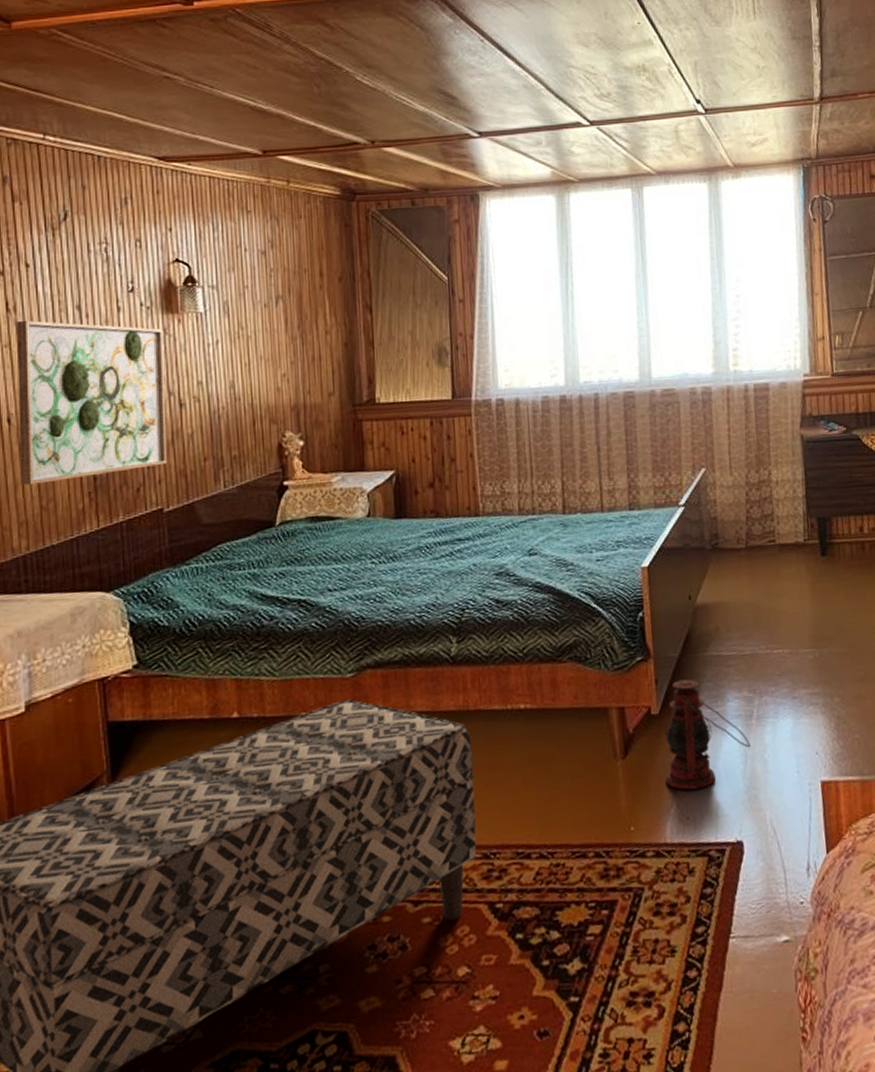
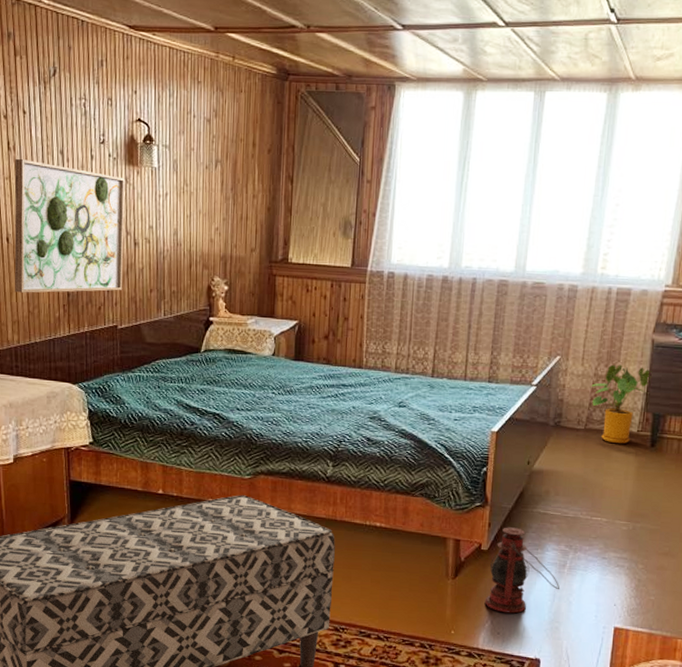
house plant: none [744,467,808,559] -> present [591,364,652,444]

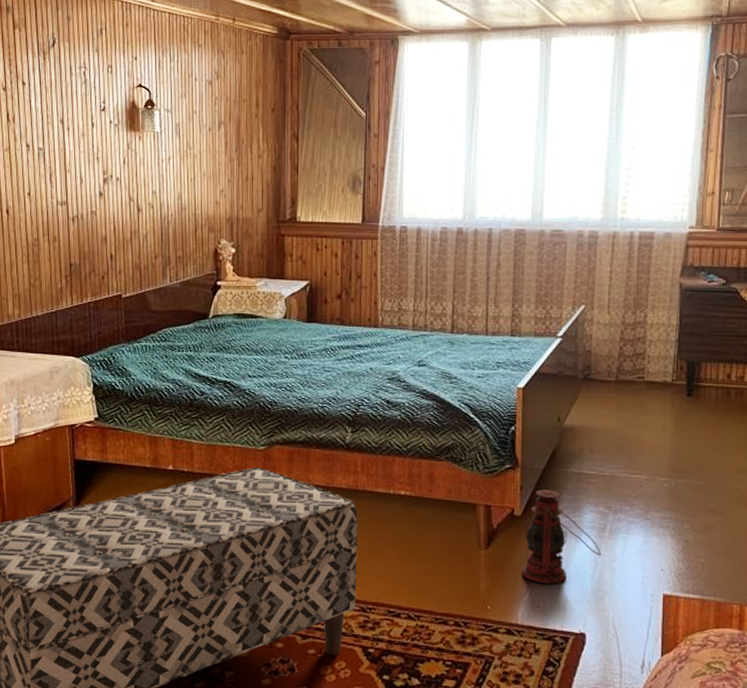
wall art: present [14,158,126,293] -> none [14,129,127,265]
house plant: present [591,364,652,444] -> none [619,311,682,395]

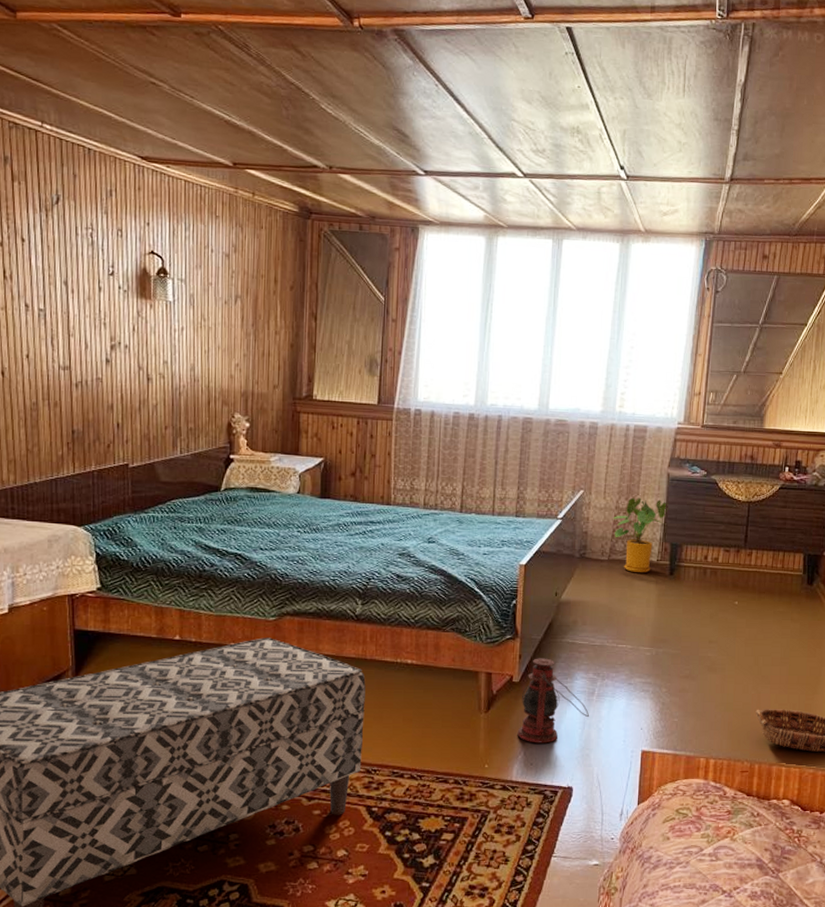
house plant: none [619,311,682,395] -> present [613,497,668,573]

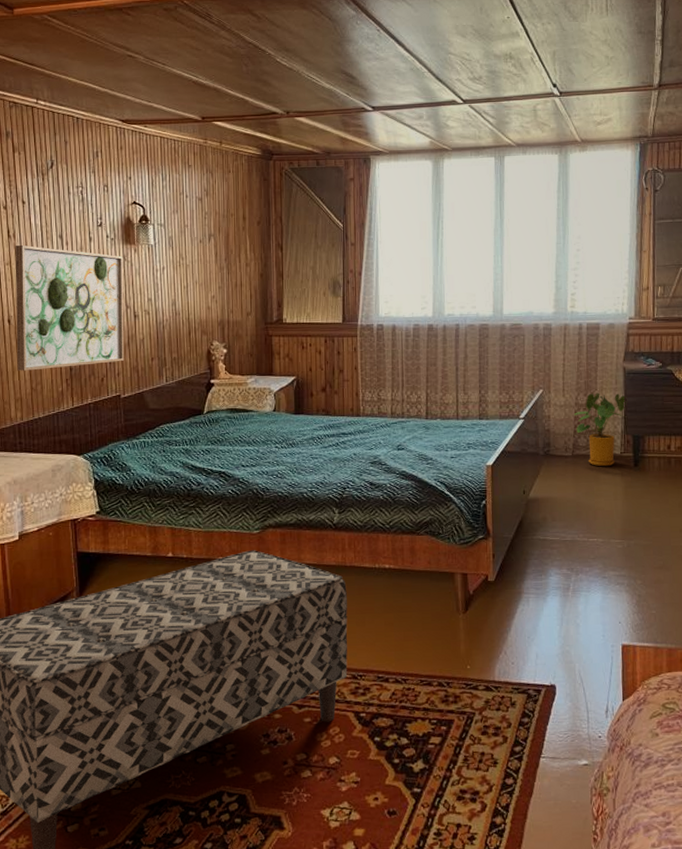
wall art: none [10,287,137,430] -> present [15,245,125,371]
lantern: present [517,658,590,744] -> none [496,556,567,642]

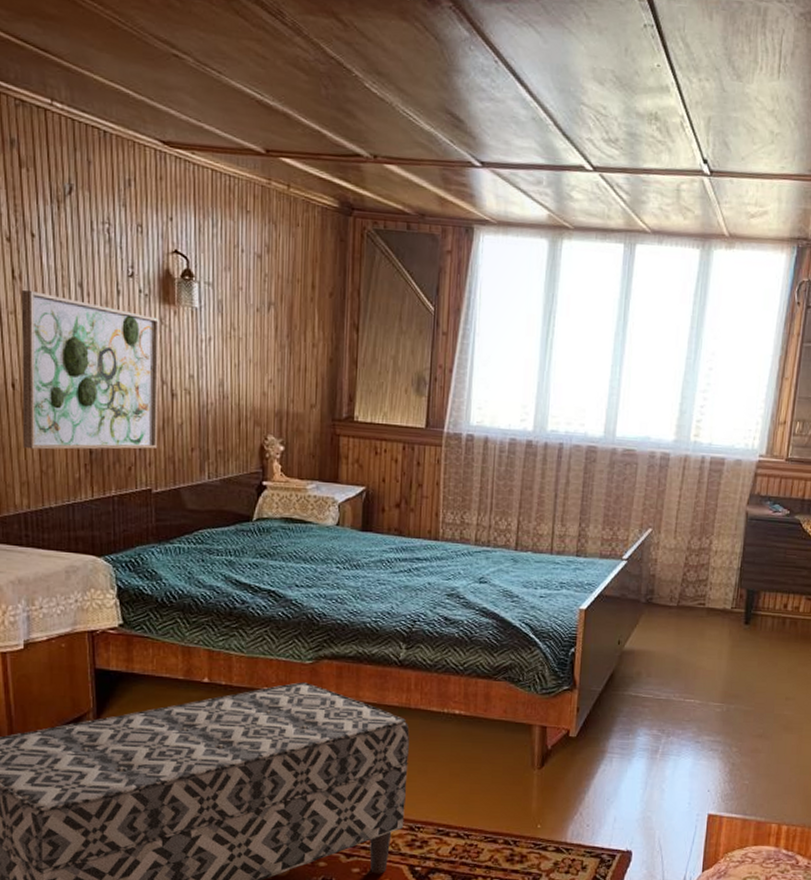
house plant: present [573,393,627,467] -> none [684,537,746,622]

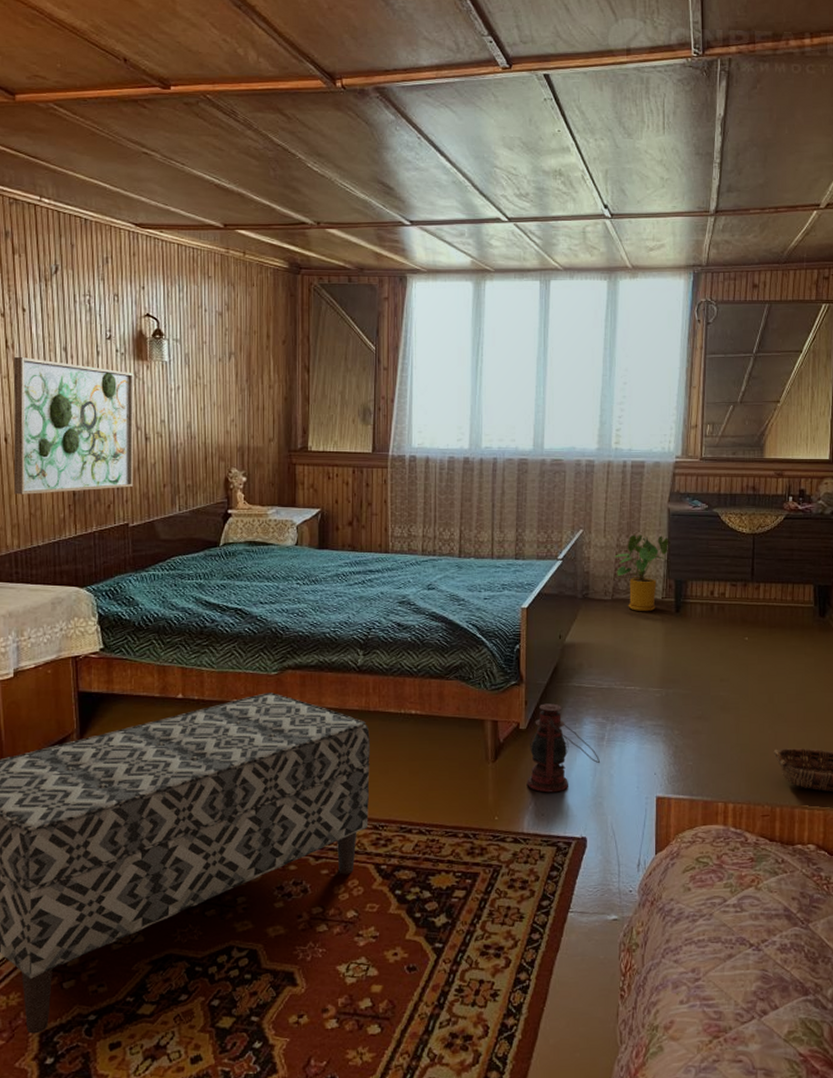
lantern: none [573,711,653,804] -> present [527,703,601,793]
house plant: none [684,537,746,622] -> present [614,534,670,612]

